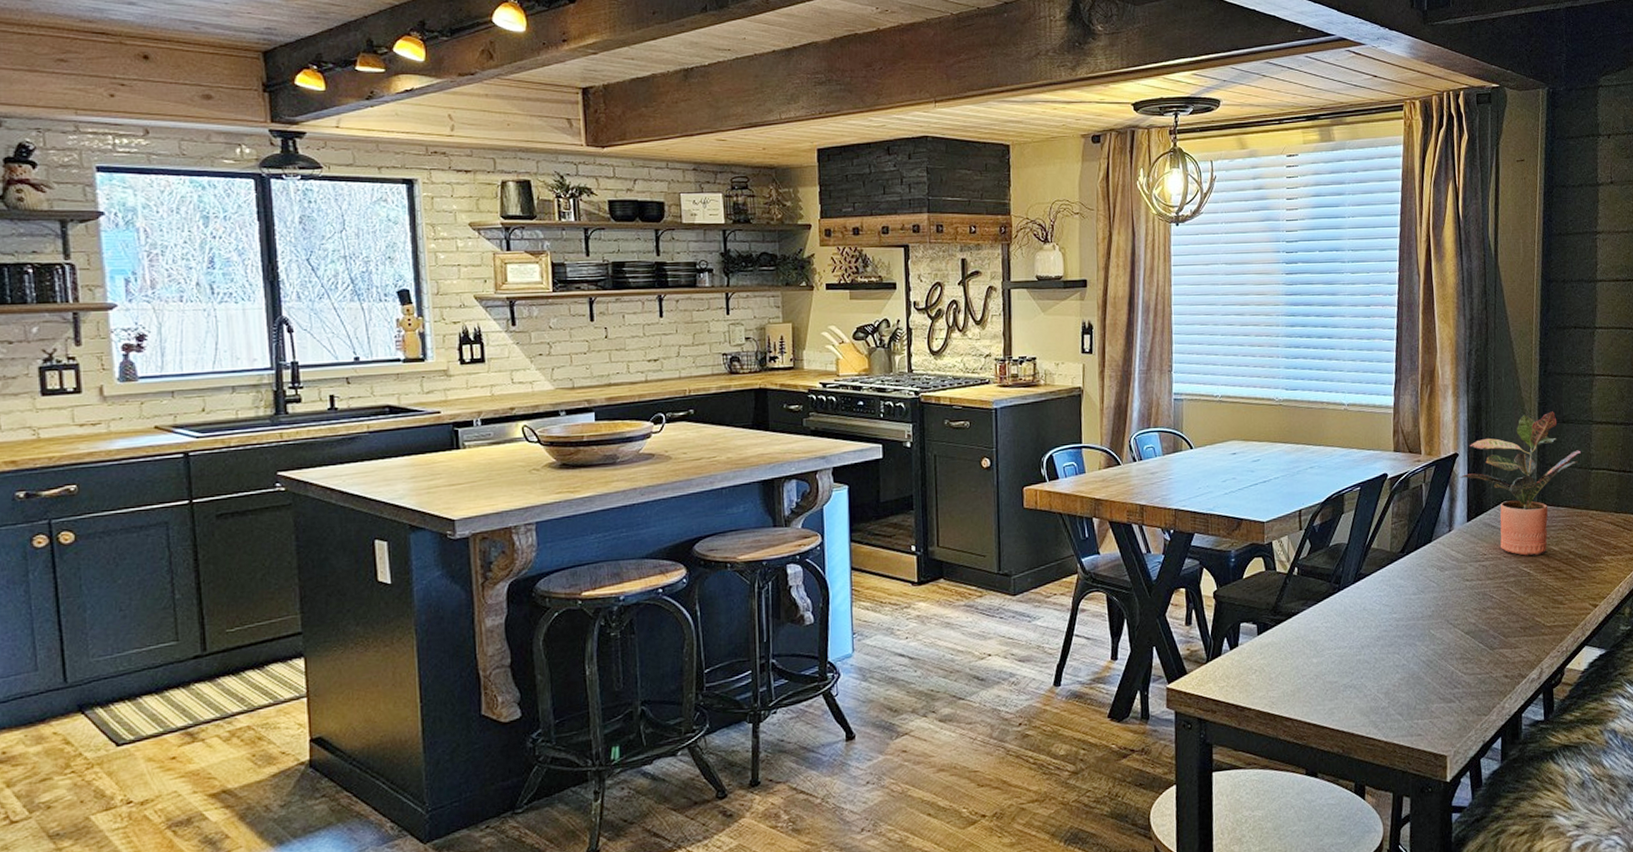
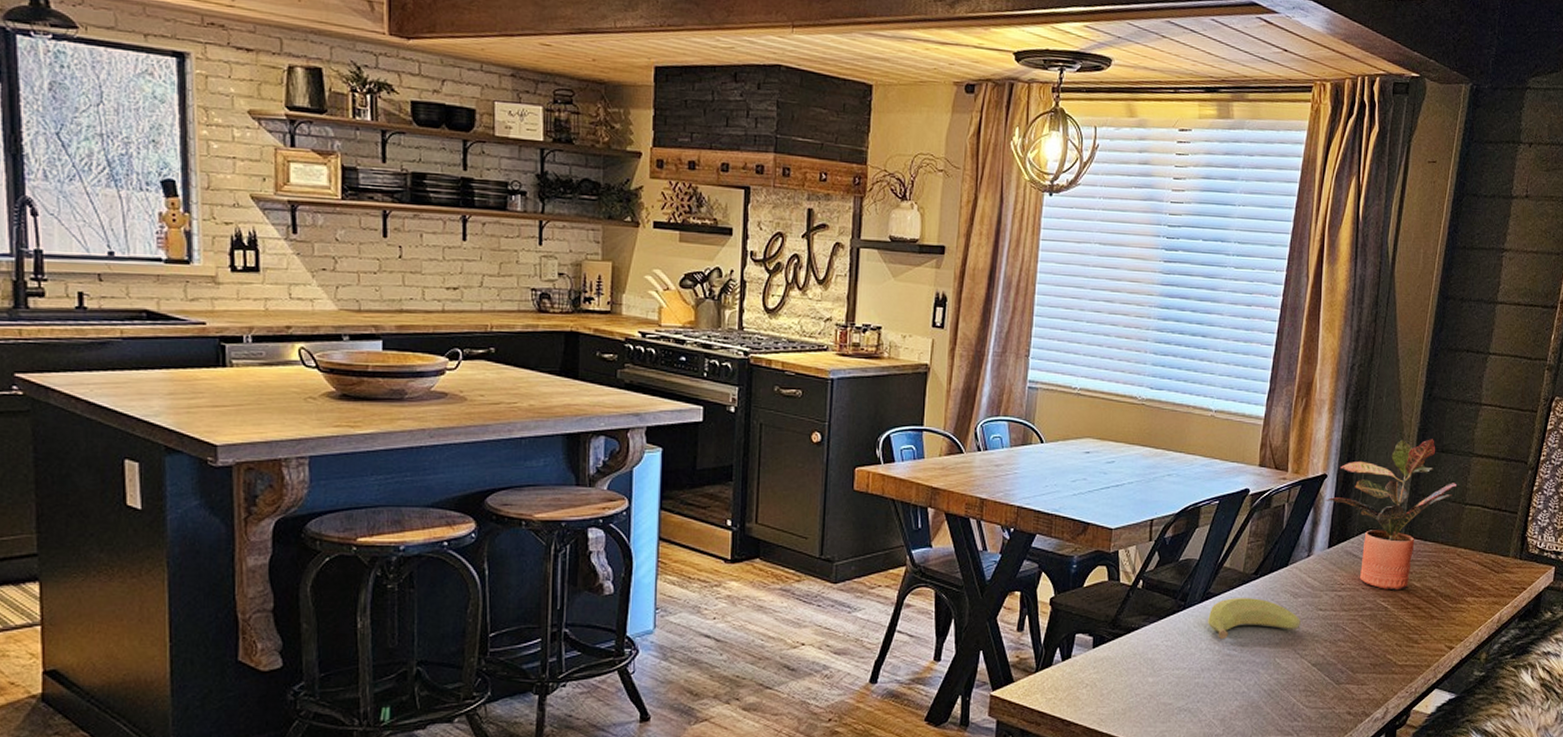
banana: none [1362,575,1451,617] -> present [1208,598,1302,640]

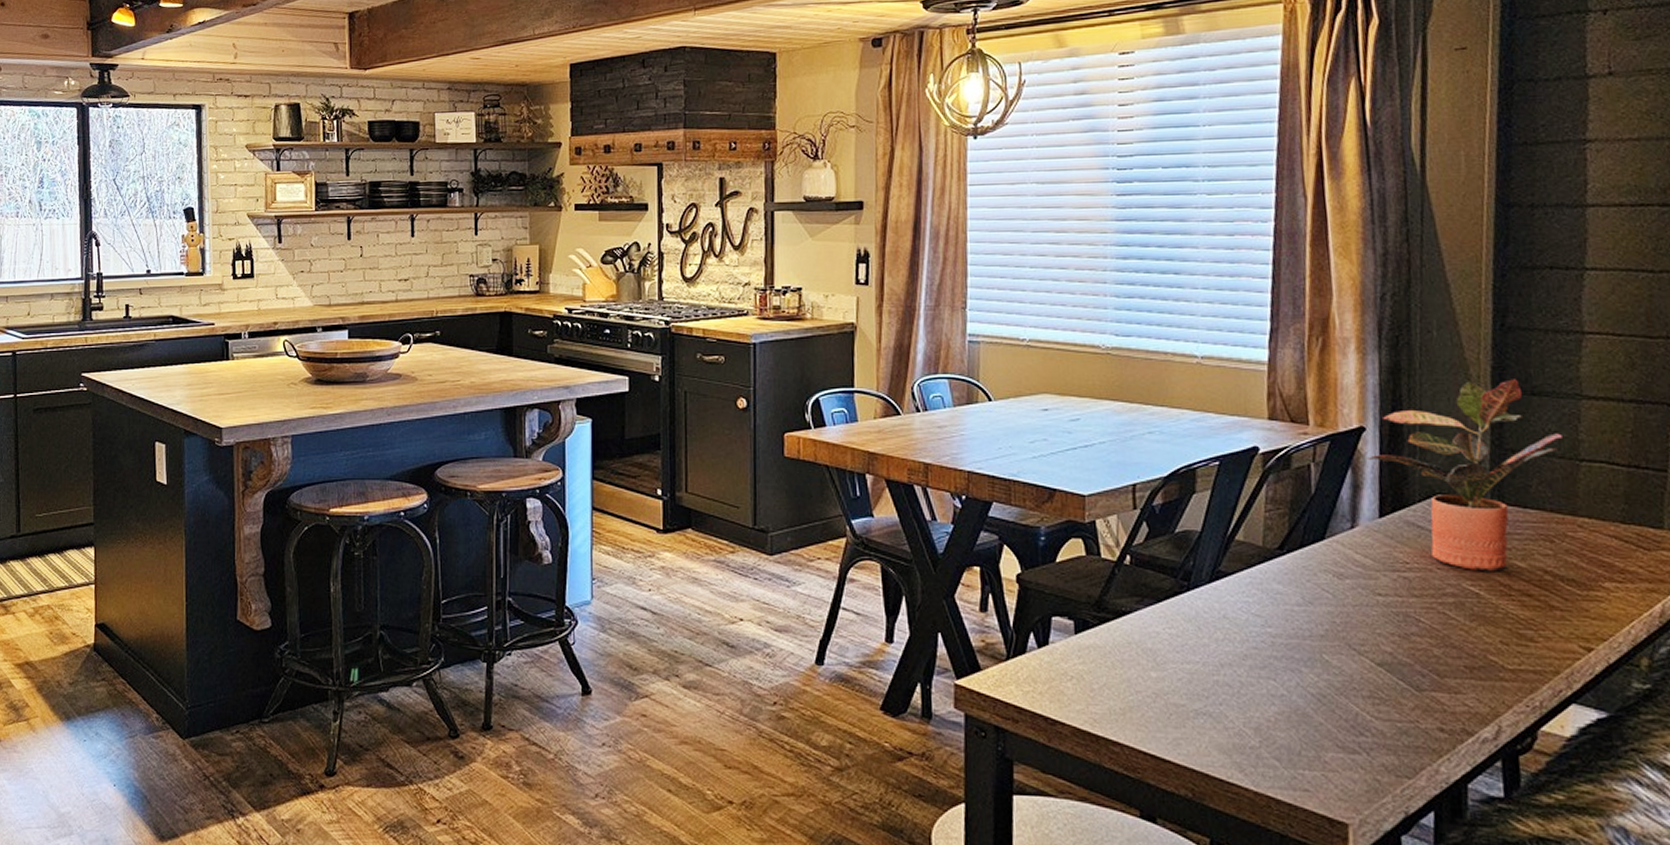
banana: present [1208,598,1302,640] -> none [1222,578,1354,629]

